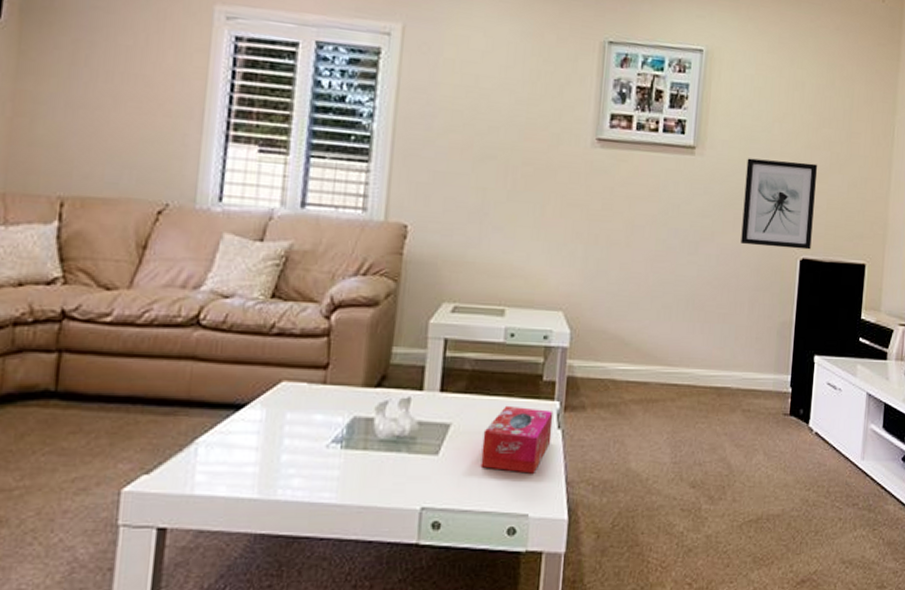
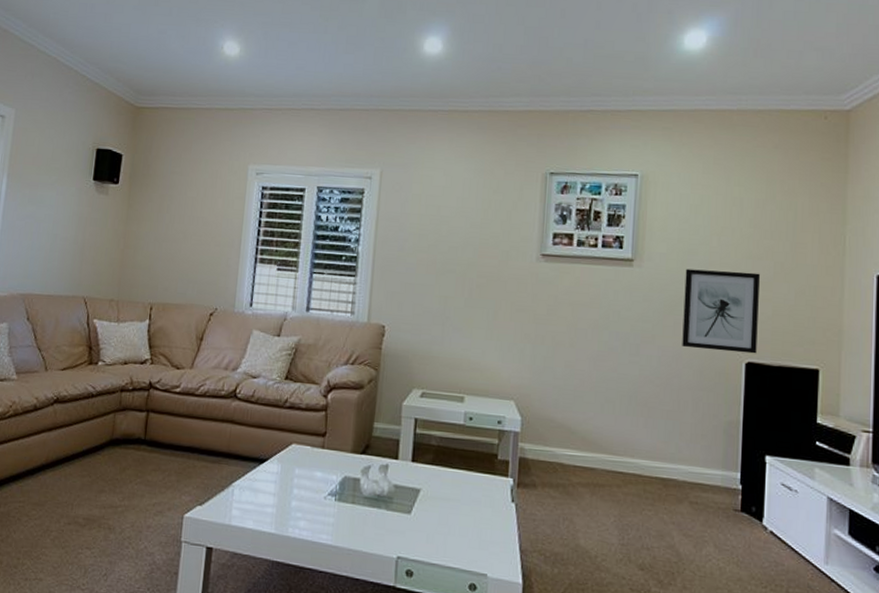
tissue box: present [480,405,554,474] -> none [445,478,508,539]

